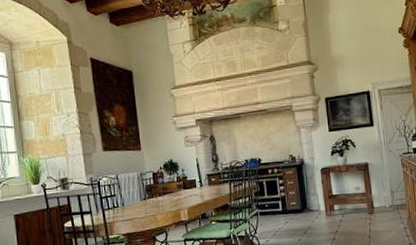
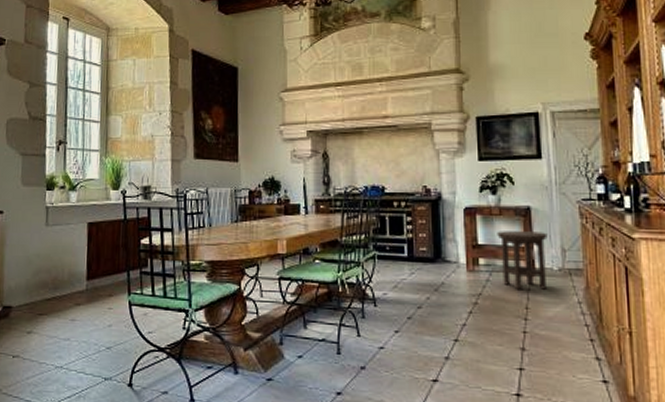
stool: none [345,180,382,225] -> present [497,231,548,290]

